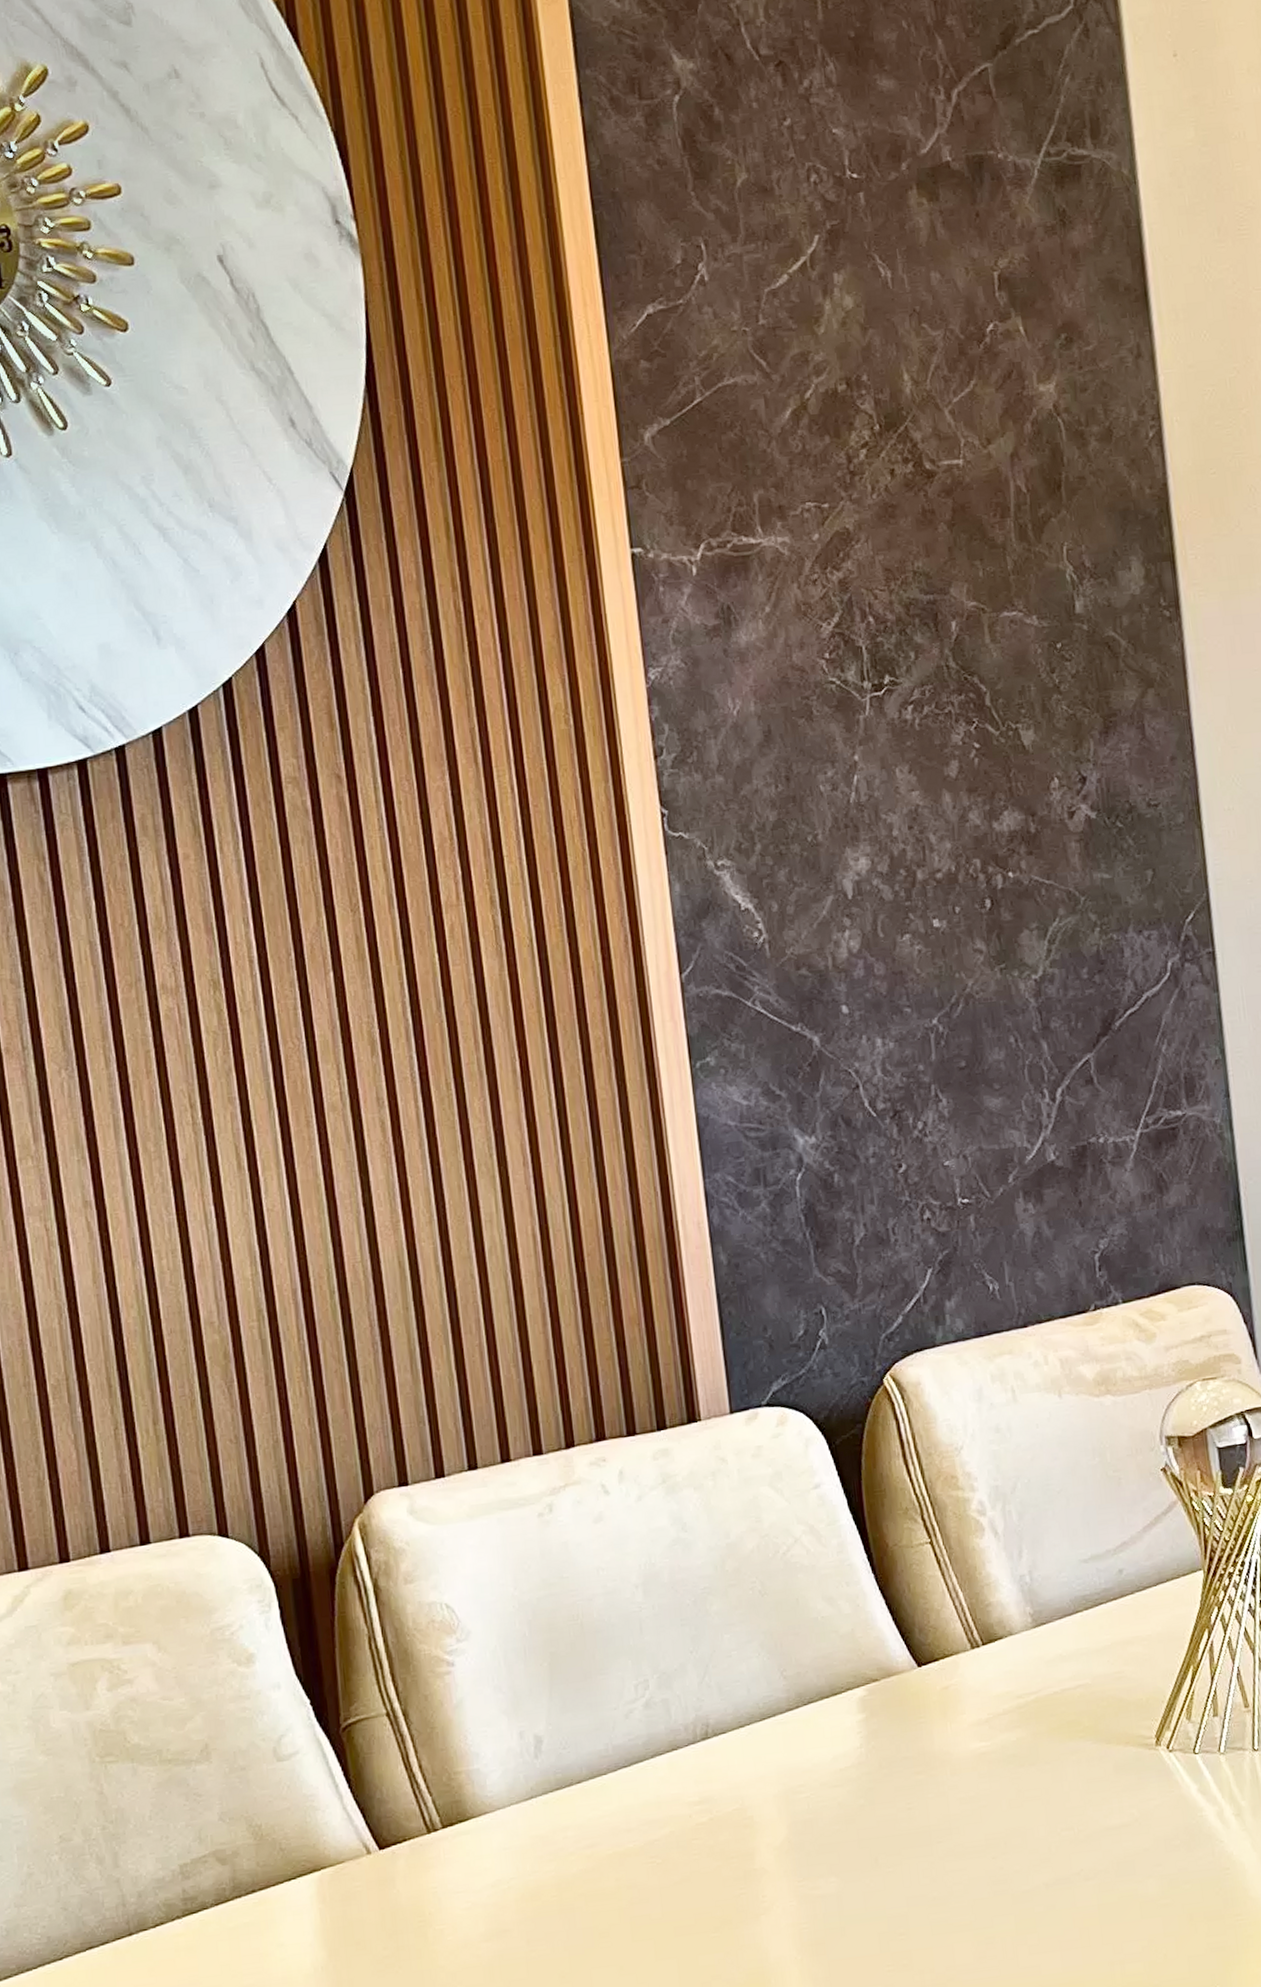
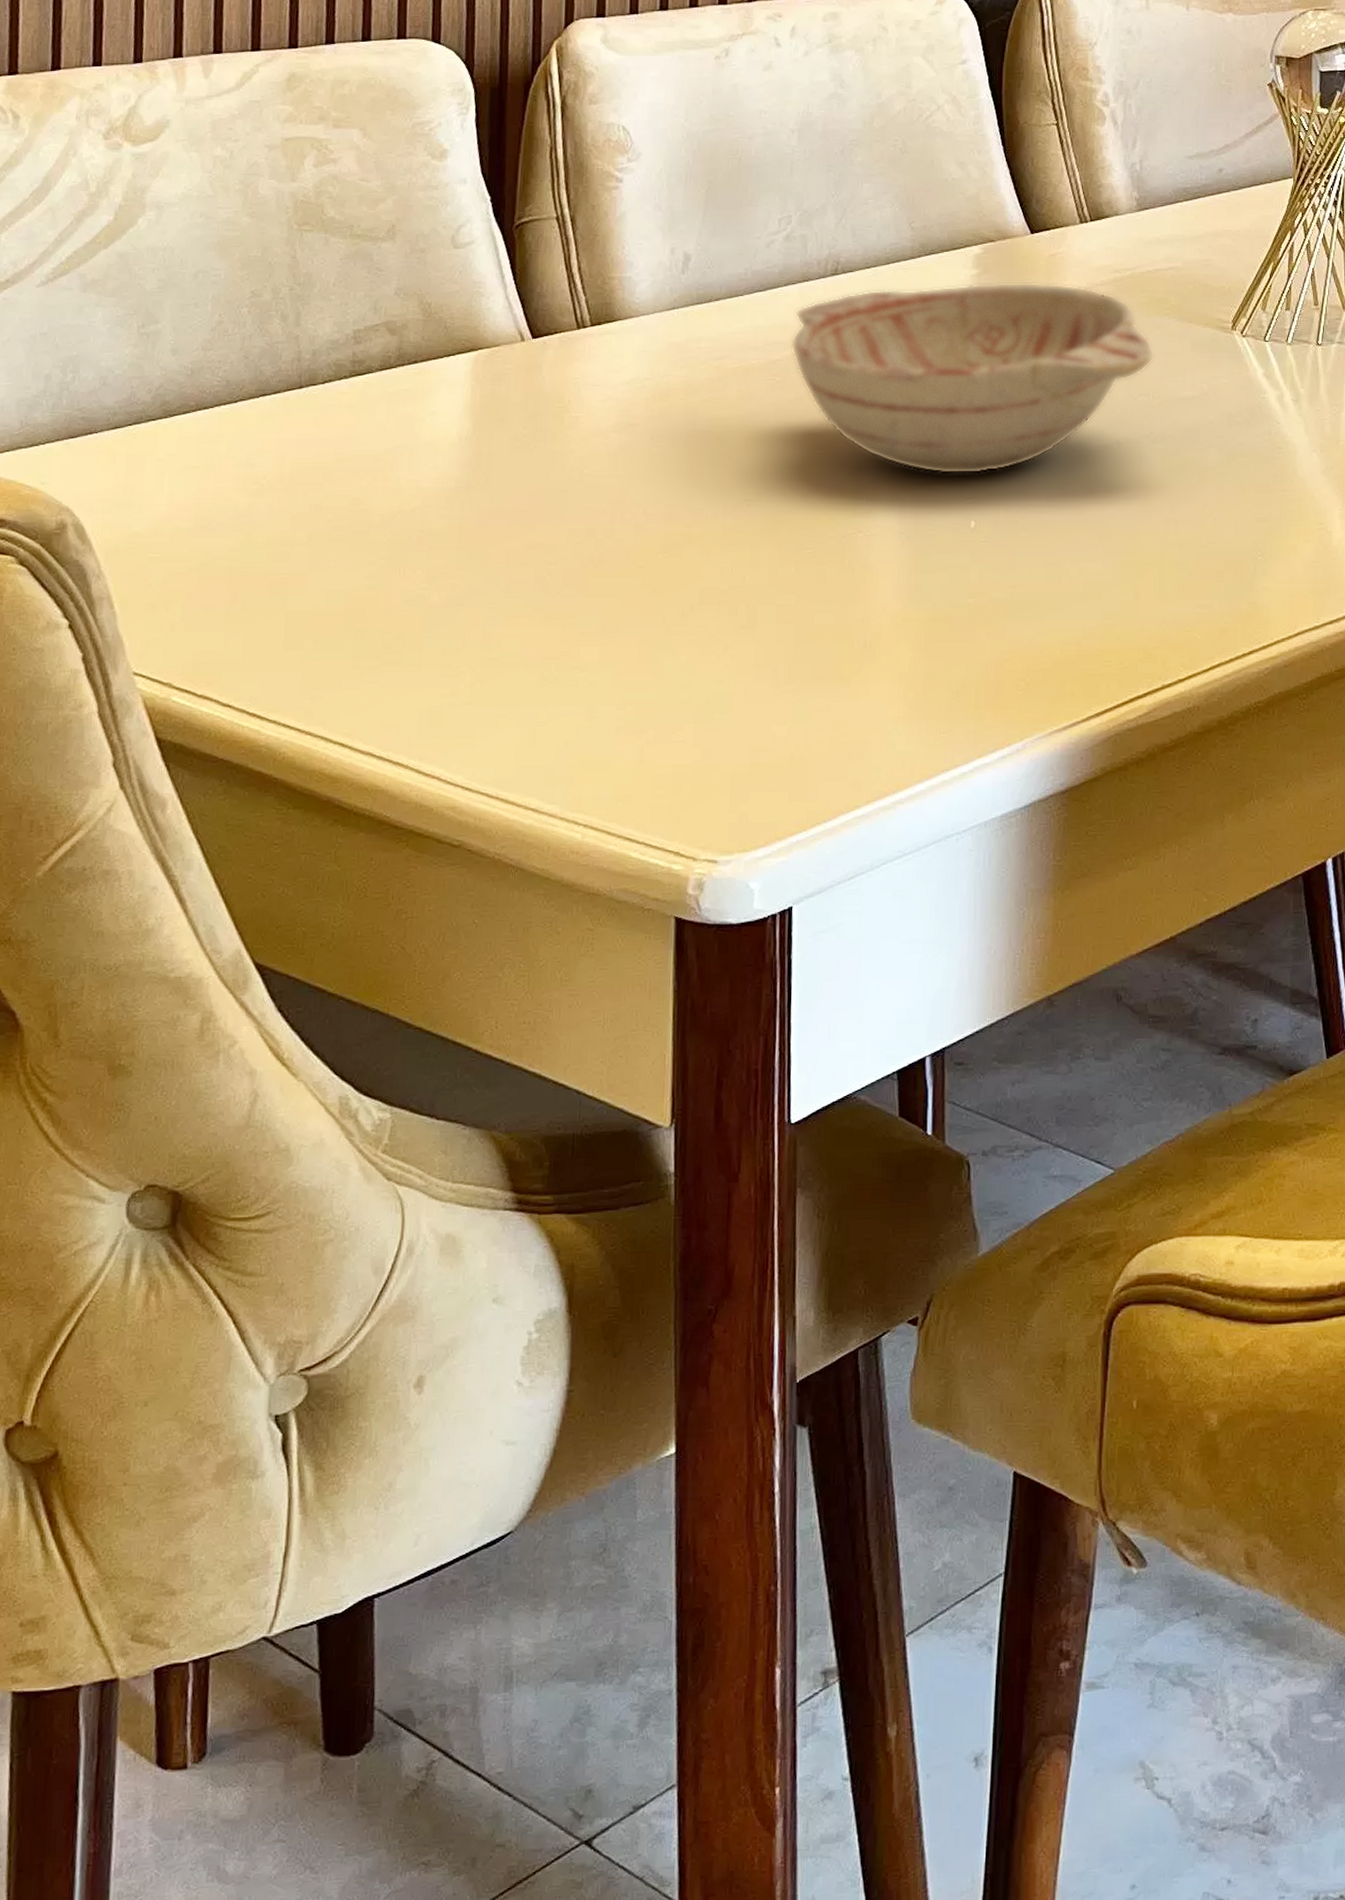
decorative bowl: none [667,1718,1074,1944] -> present [791,283,1154,475]

